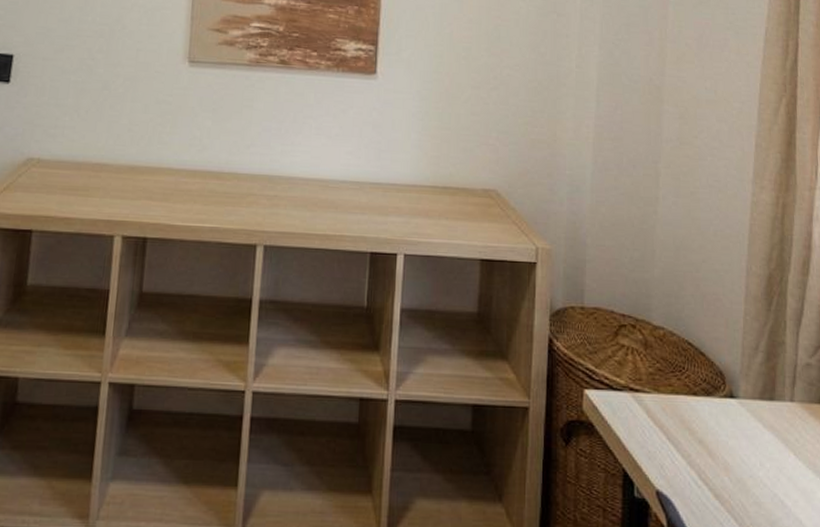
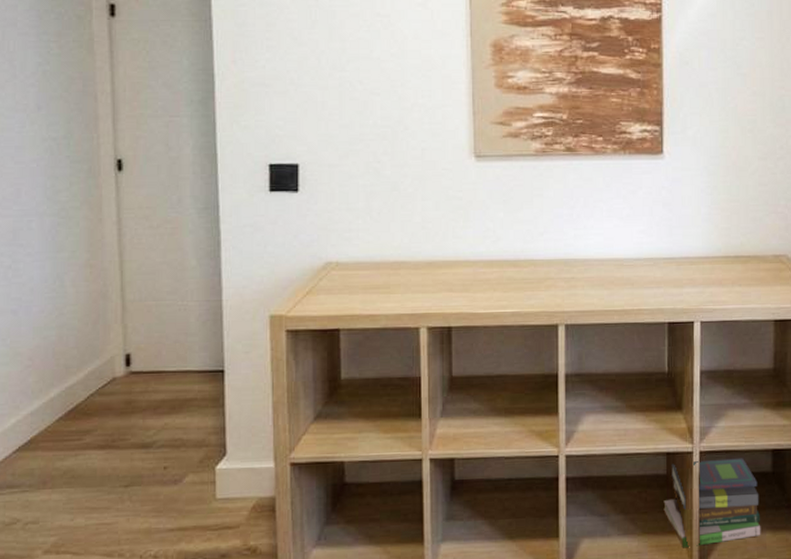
books: none [352,410,457,512] -> present [663,458,761,548]

